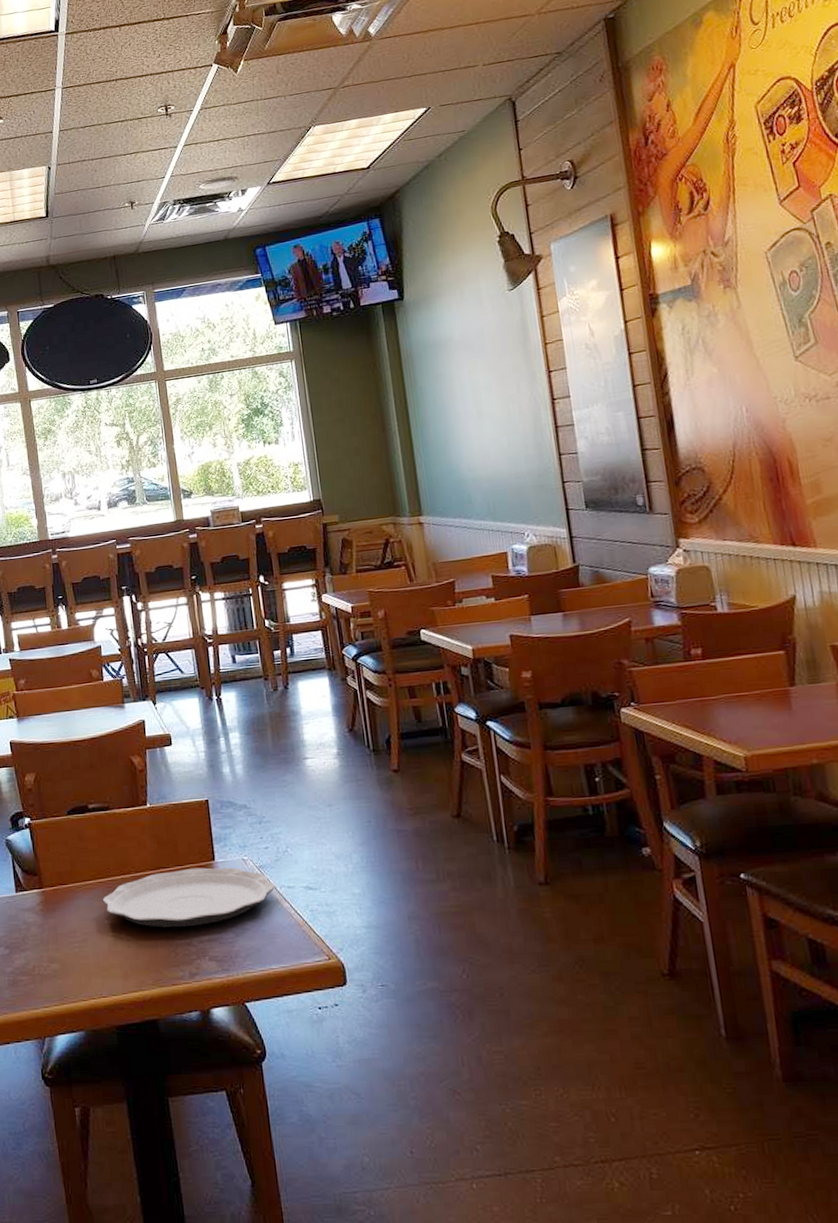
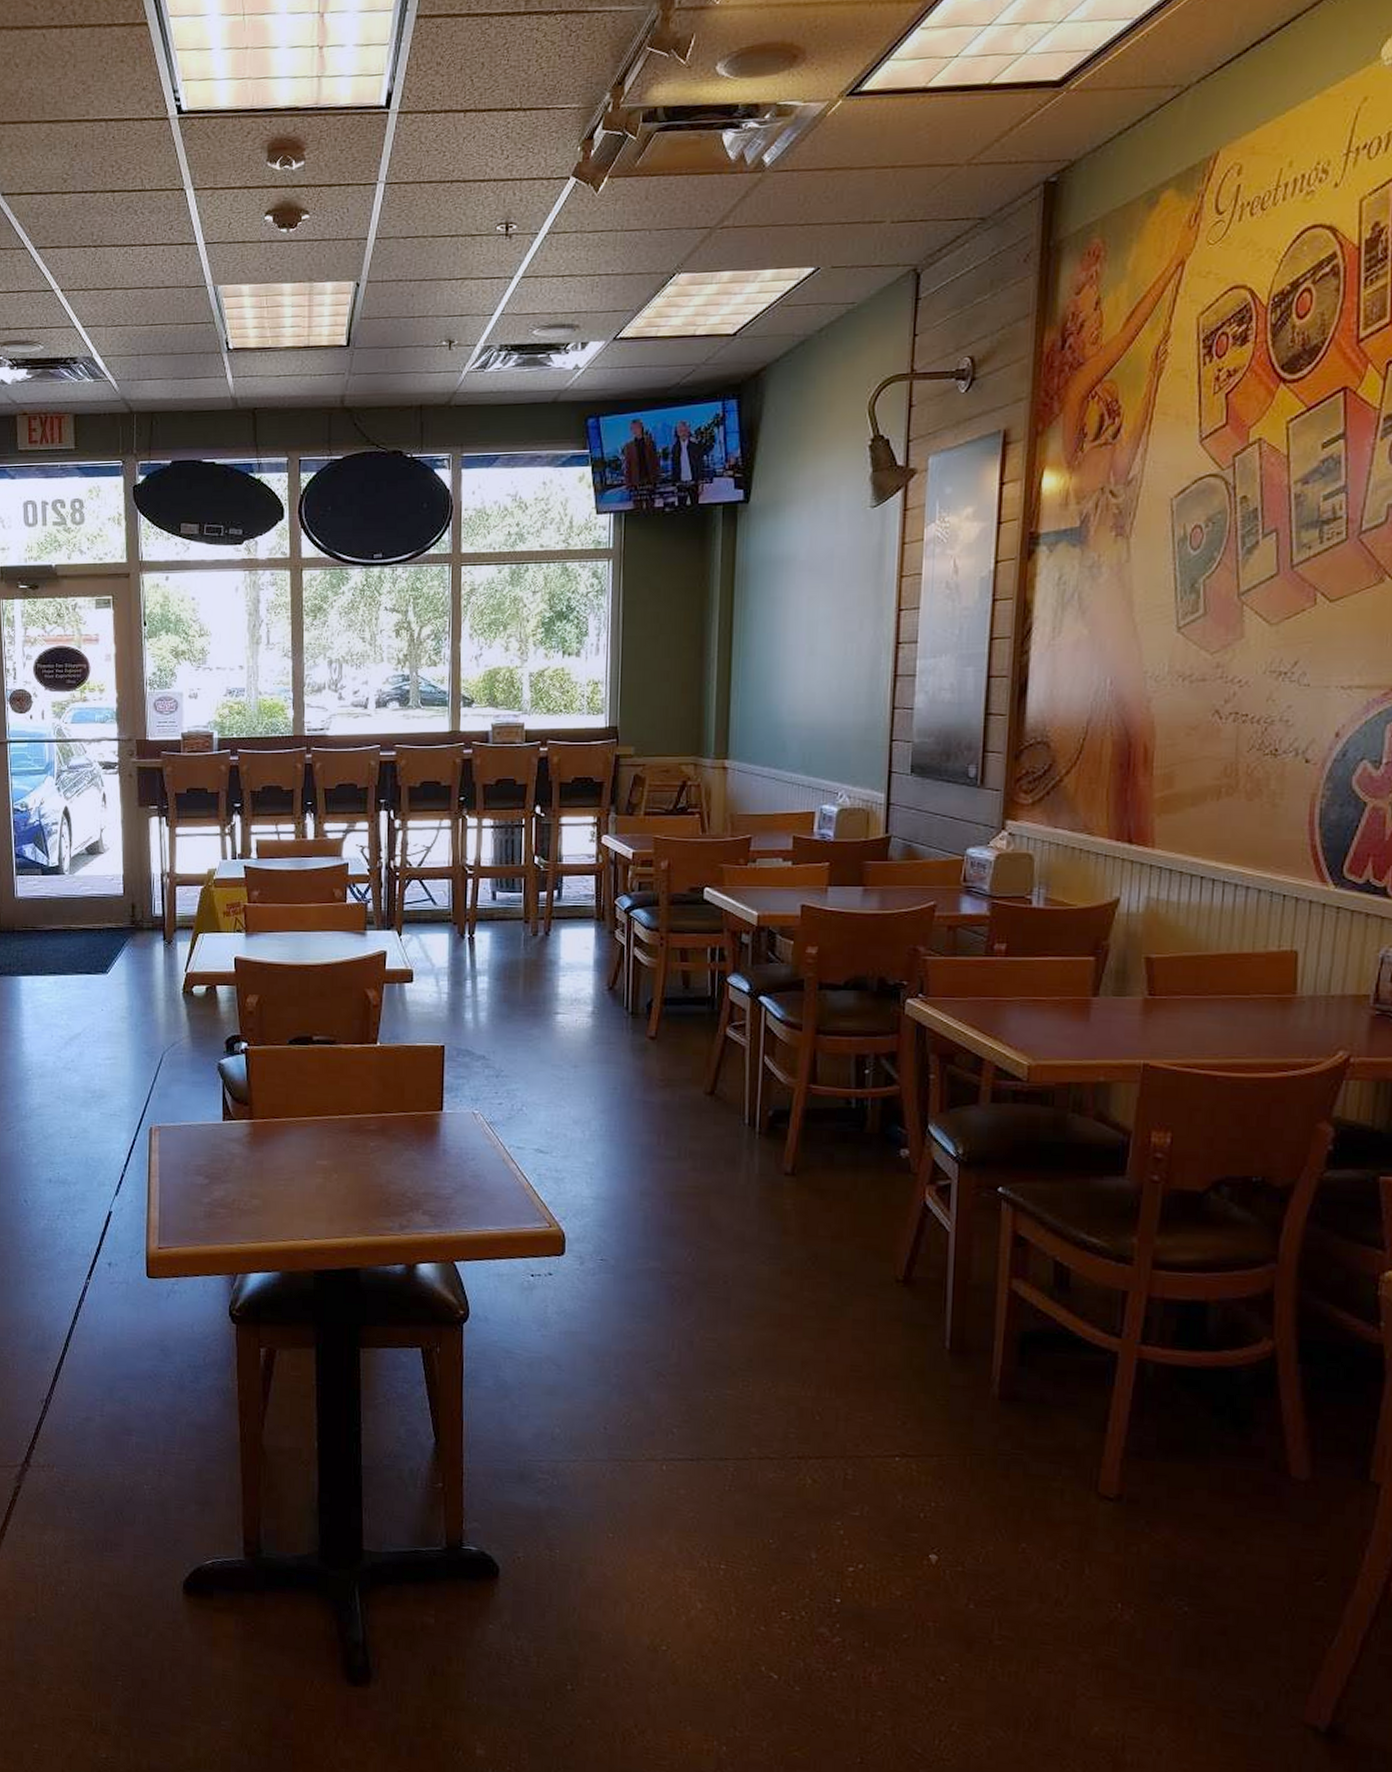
plate: present [102,867,276,928] -> none [315,1116,505,1177]

